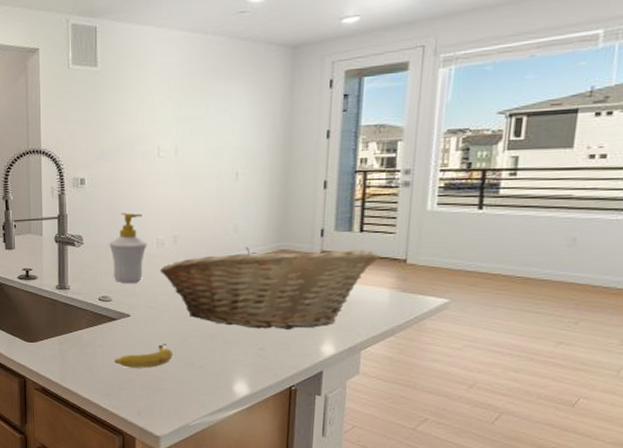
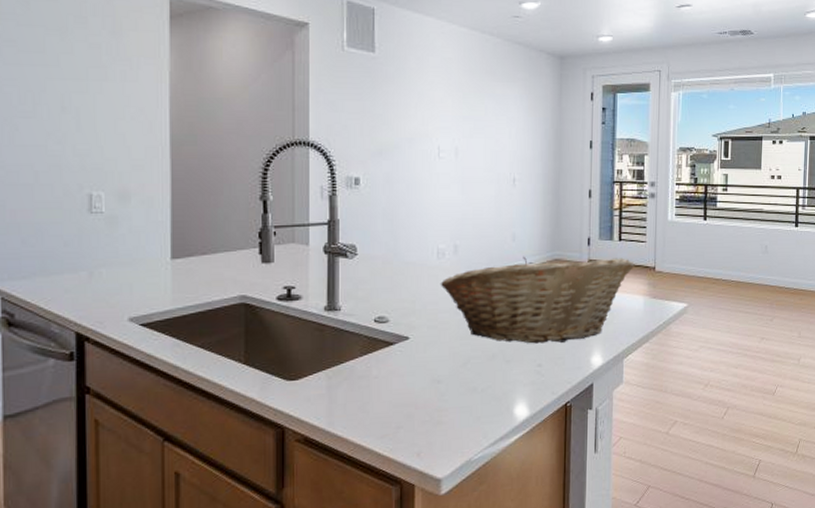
soap bottle: present [109,212,147,284] -> none [386,218,427,301]
banana: present [114,343,173,368] -> none [391,368,454,401]

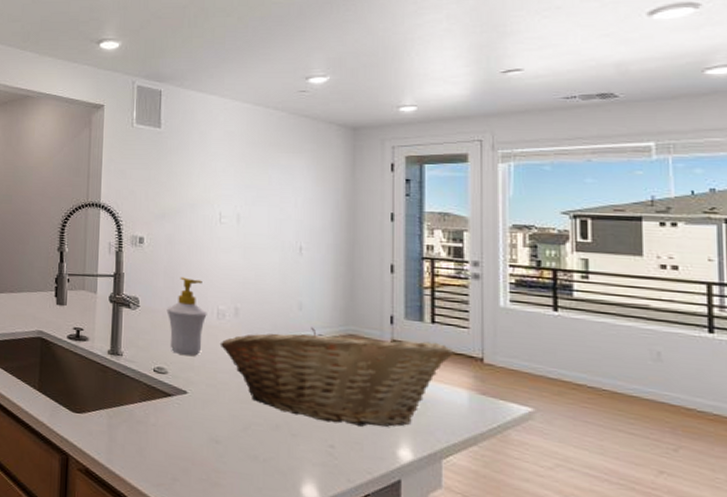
soap bottle: none [386,218,427,301] -> present [166,277,207,356]

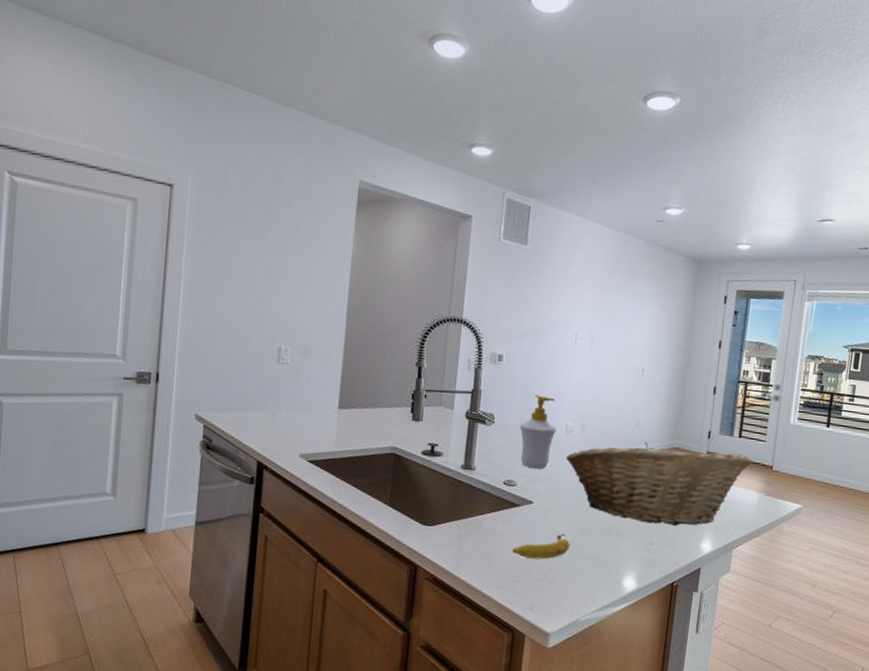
banana: none [168,429,233,457] -> present [512,533,570,560]

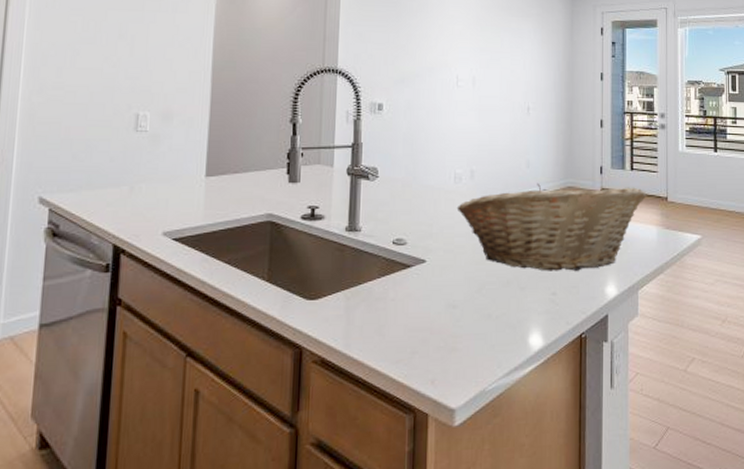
banana: present [512,533,570,560] -> none [407,293,469,325]
soap bottle: present [519,395,557,469] -> none [406,143,445,224]

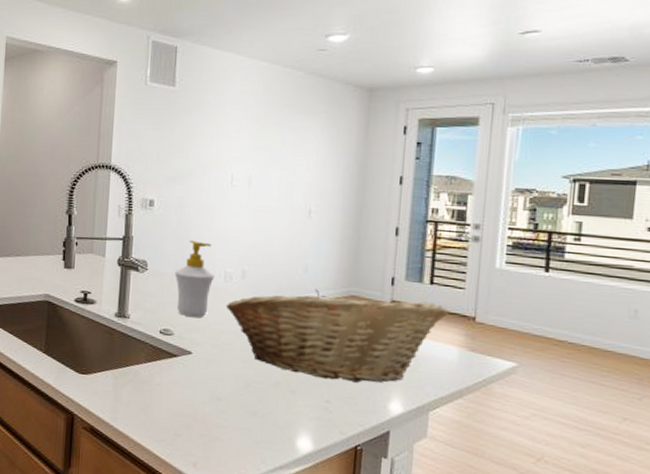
soap bottle: none [406,143,445,224] -> present [174,240,215,318]

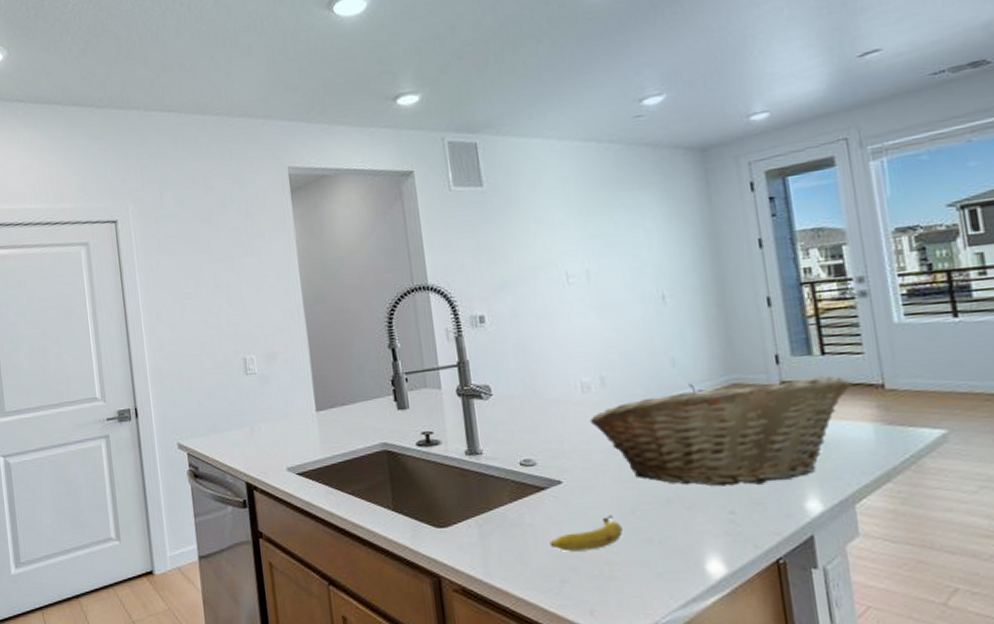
banana: none [171,387,234,414] -> present [549,515,623,552]
soap bottle: present [174,240,215,318] -> none [523,352,570,442]

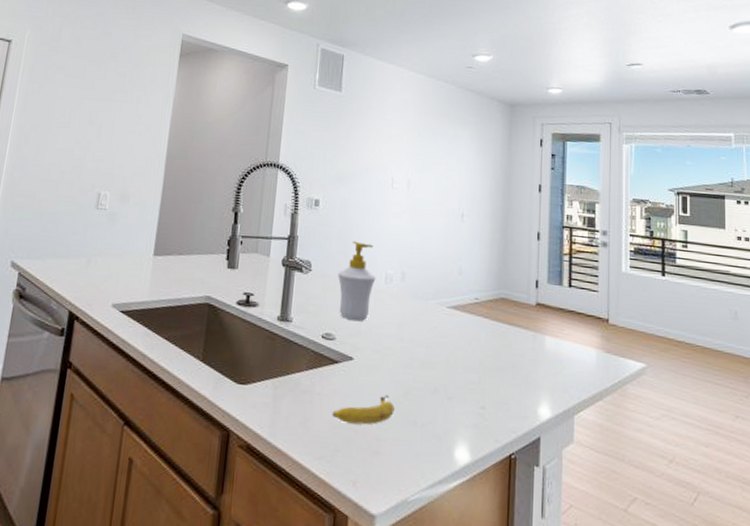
soap bottle: none [523,352,570,442] -> present [337,241,376,321]
fruit basket: present [589,376,851,487] -> none [386,291,586,387]

